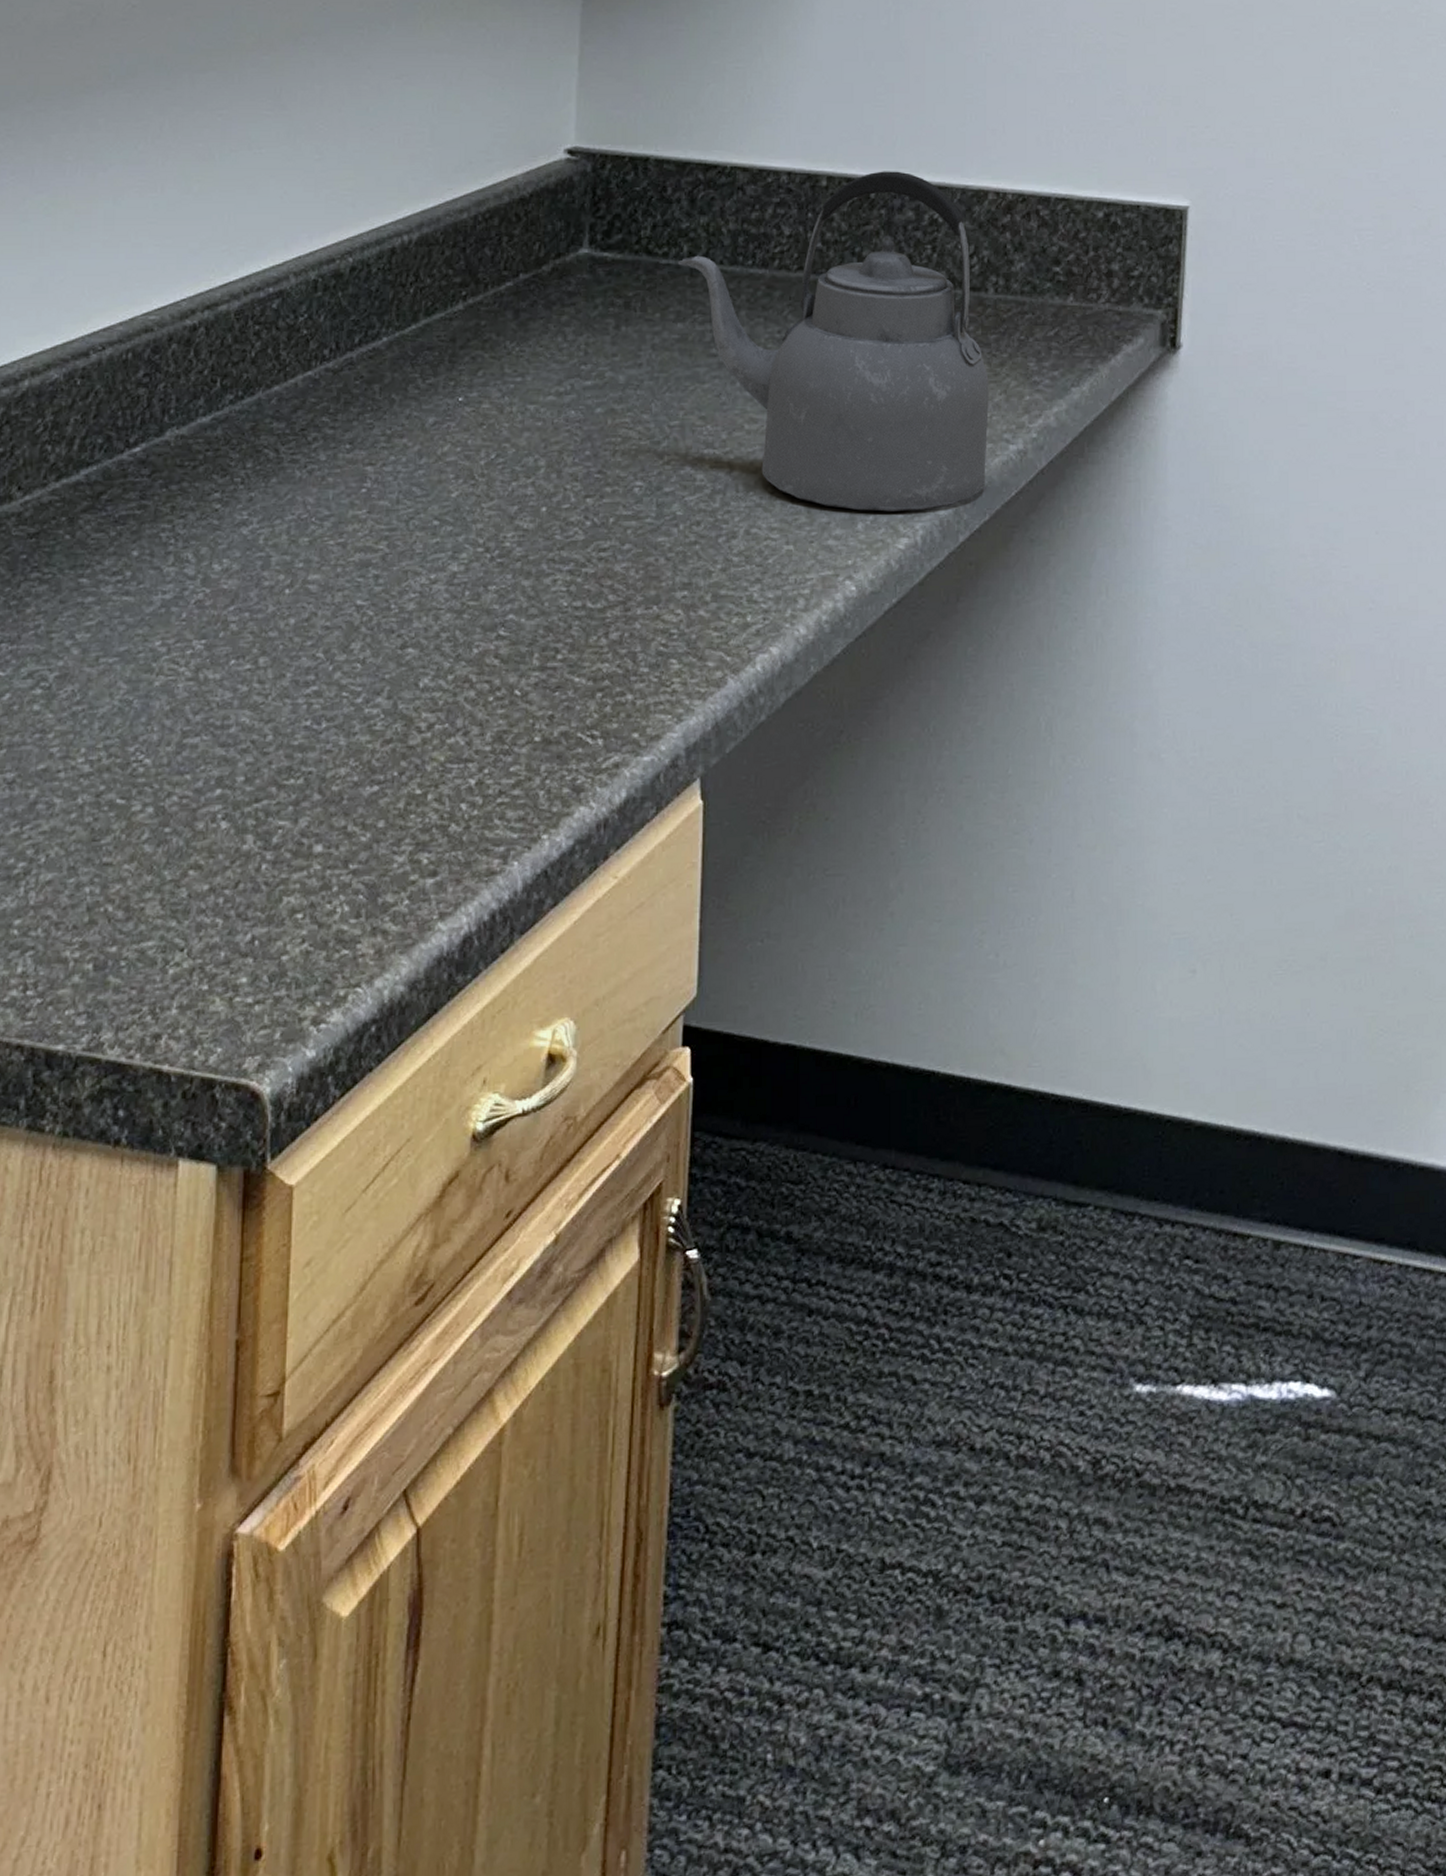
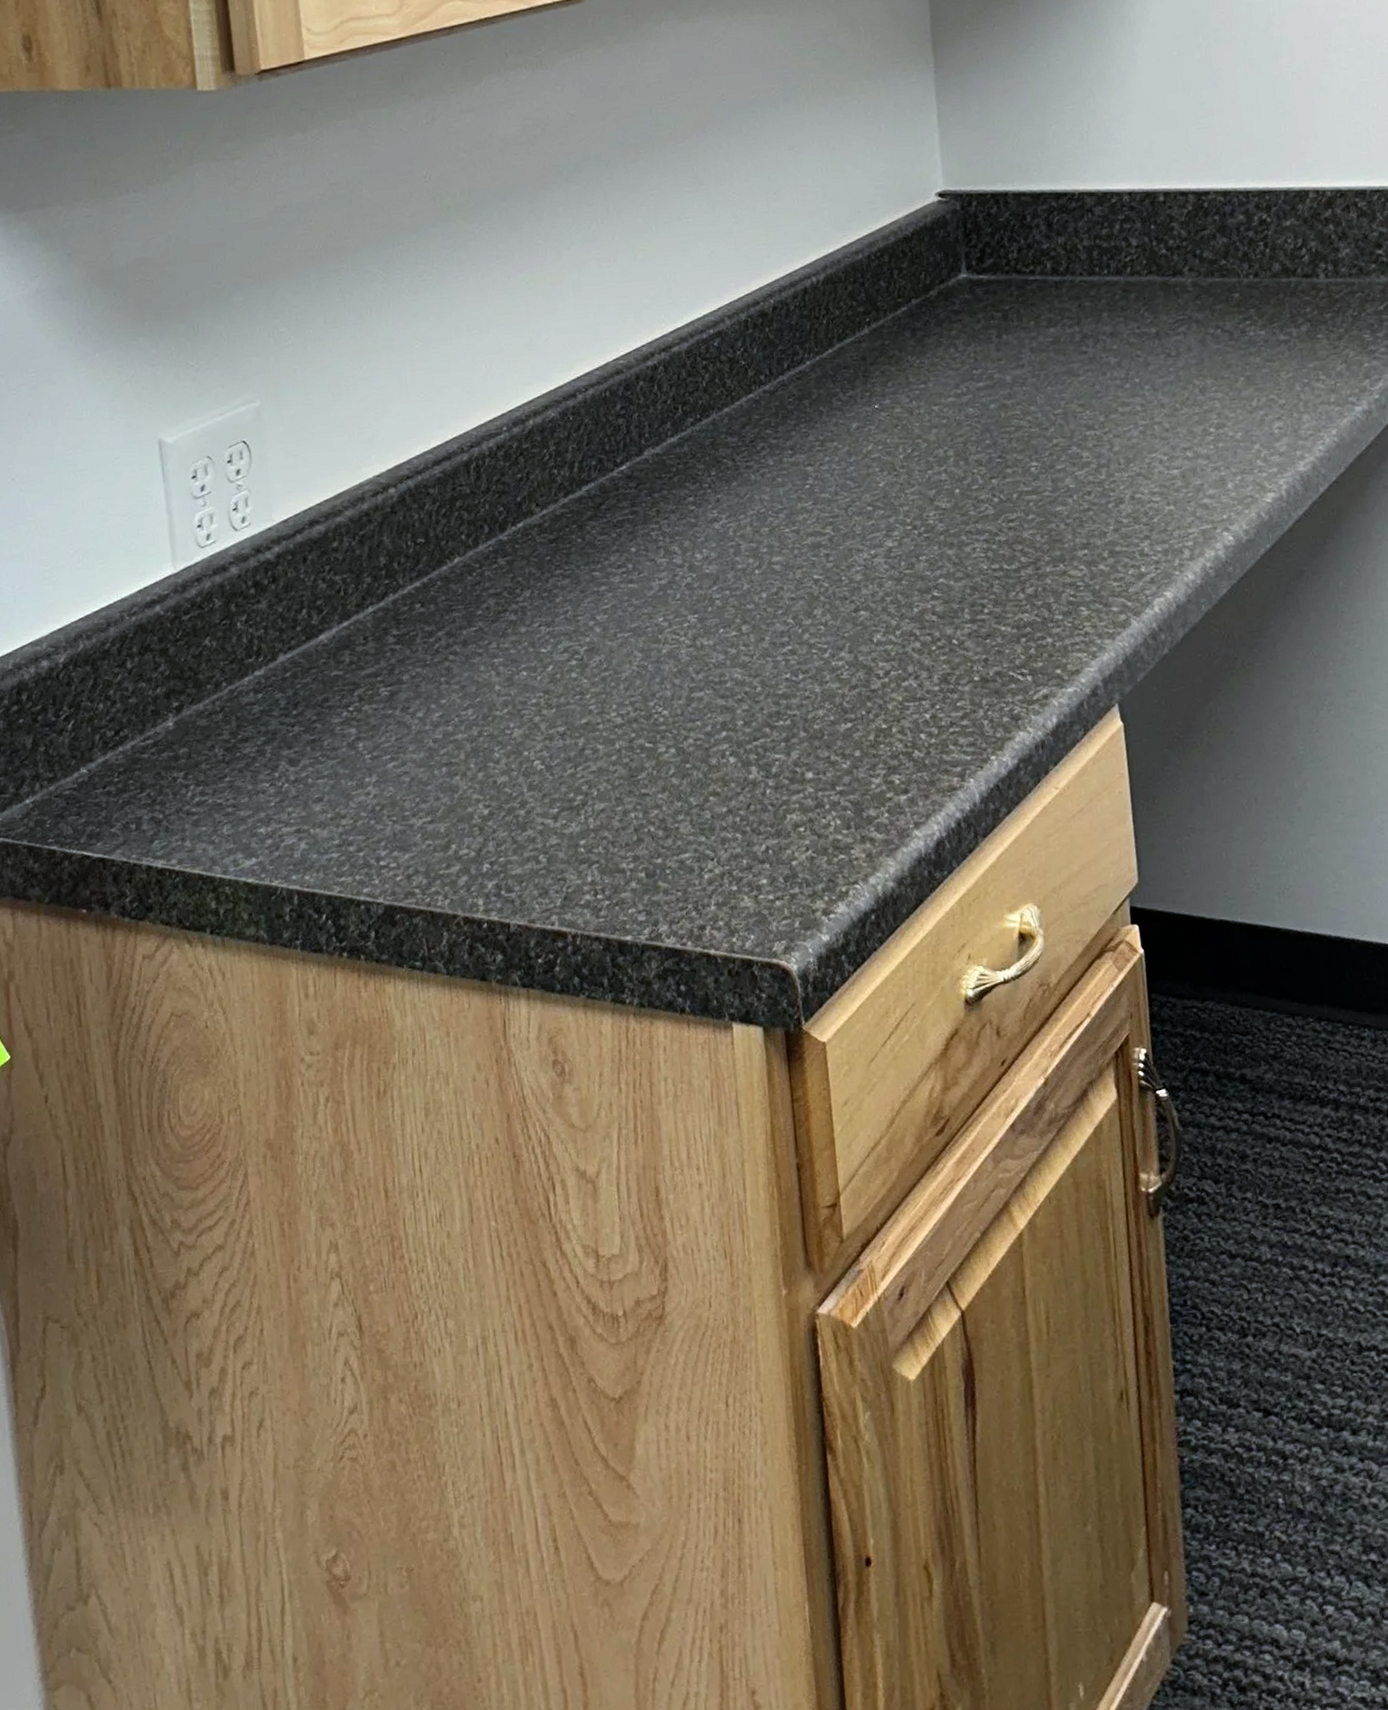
kettle: present [677,171,989,512] -> none [1043,181,1338,473]

